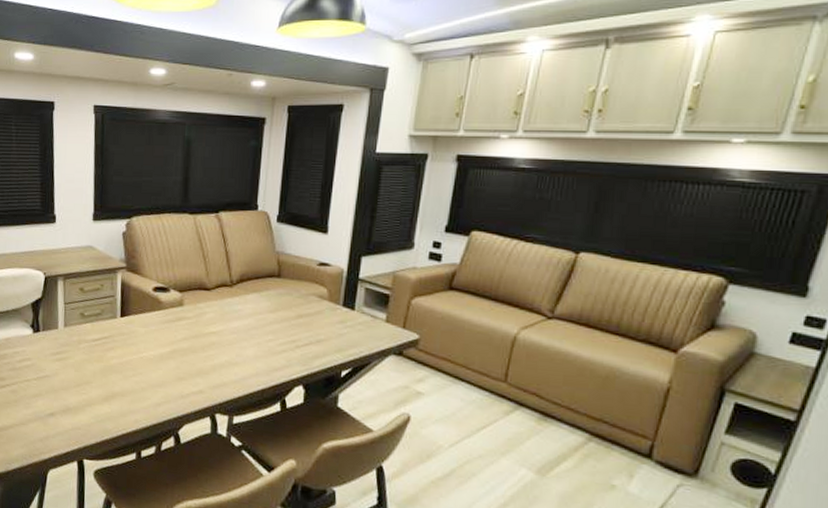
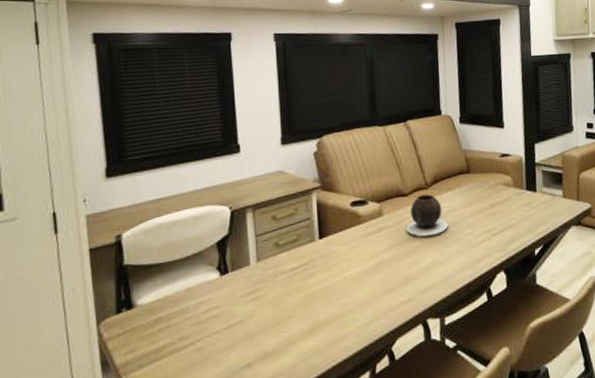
vase: none [205,292,249,336] -> present [406,194,448,238]

